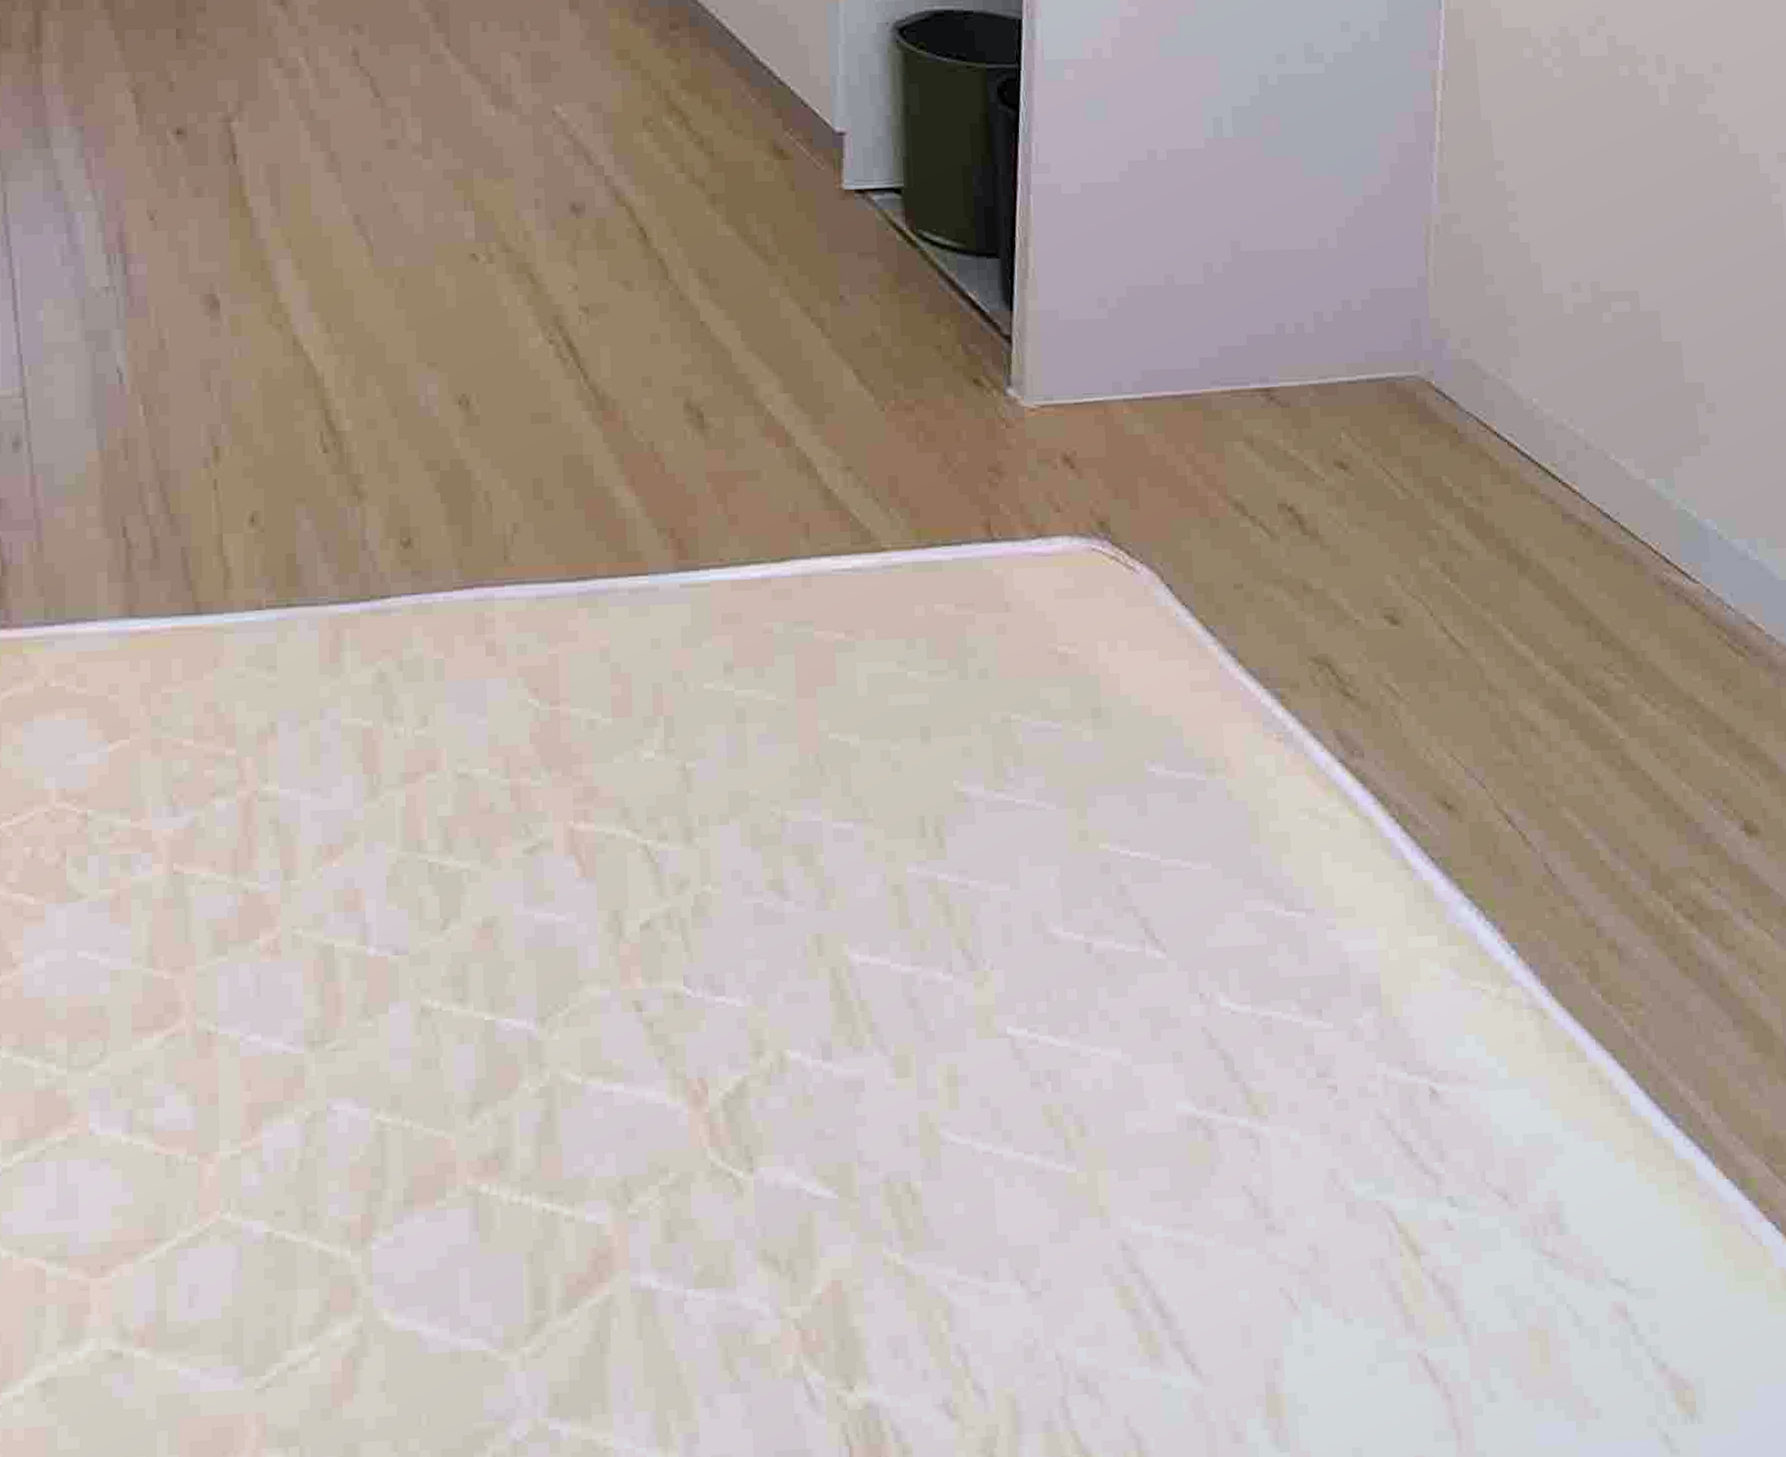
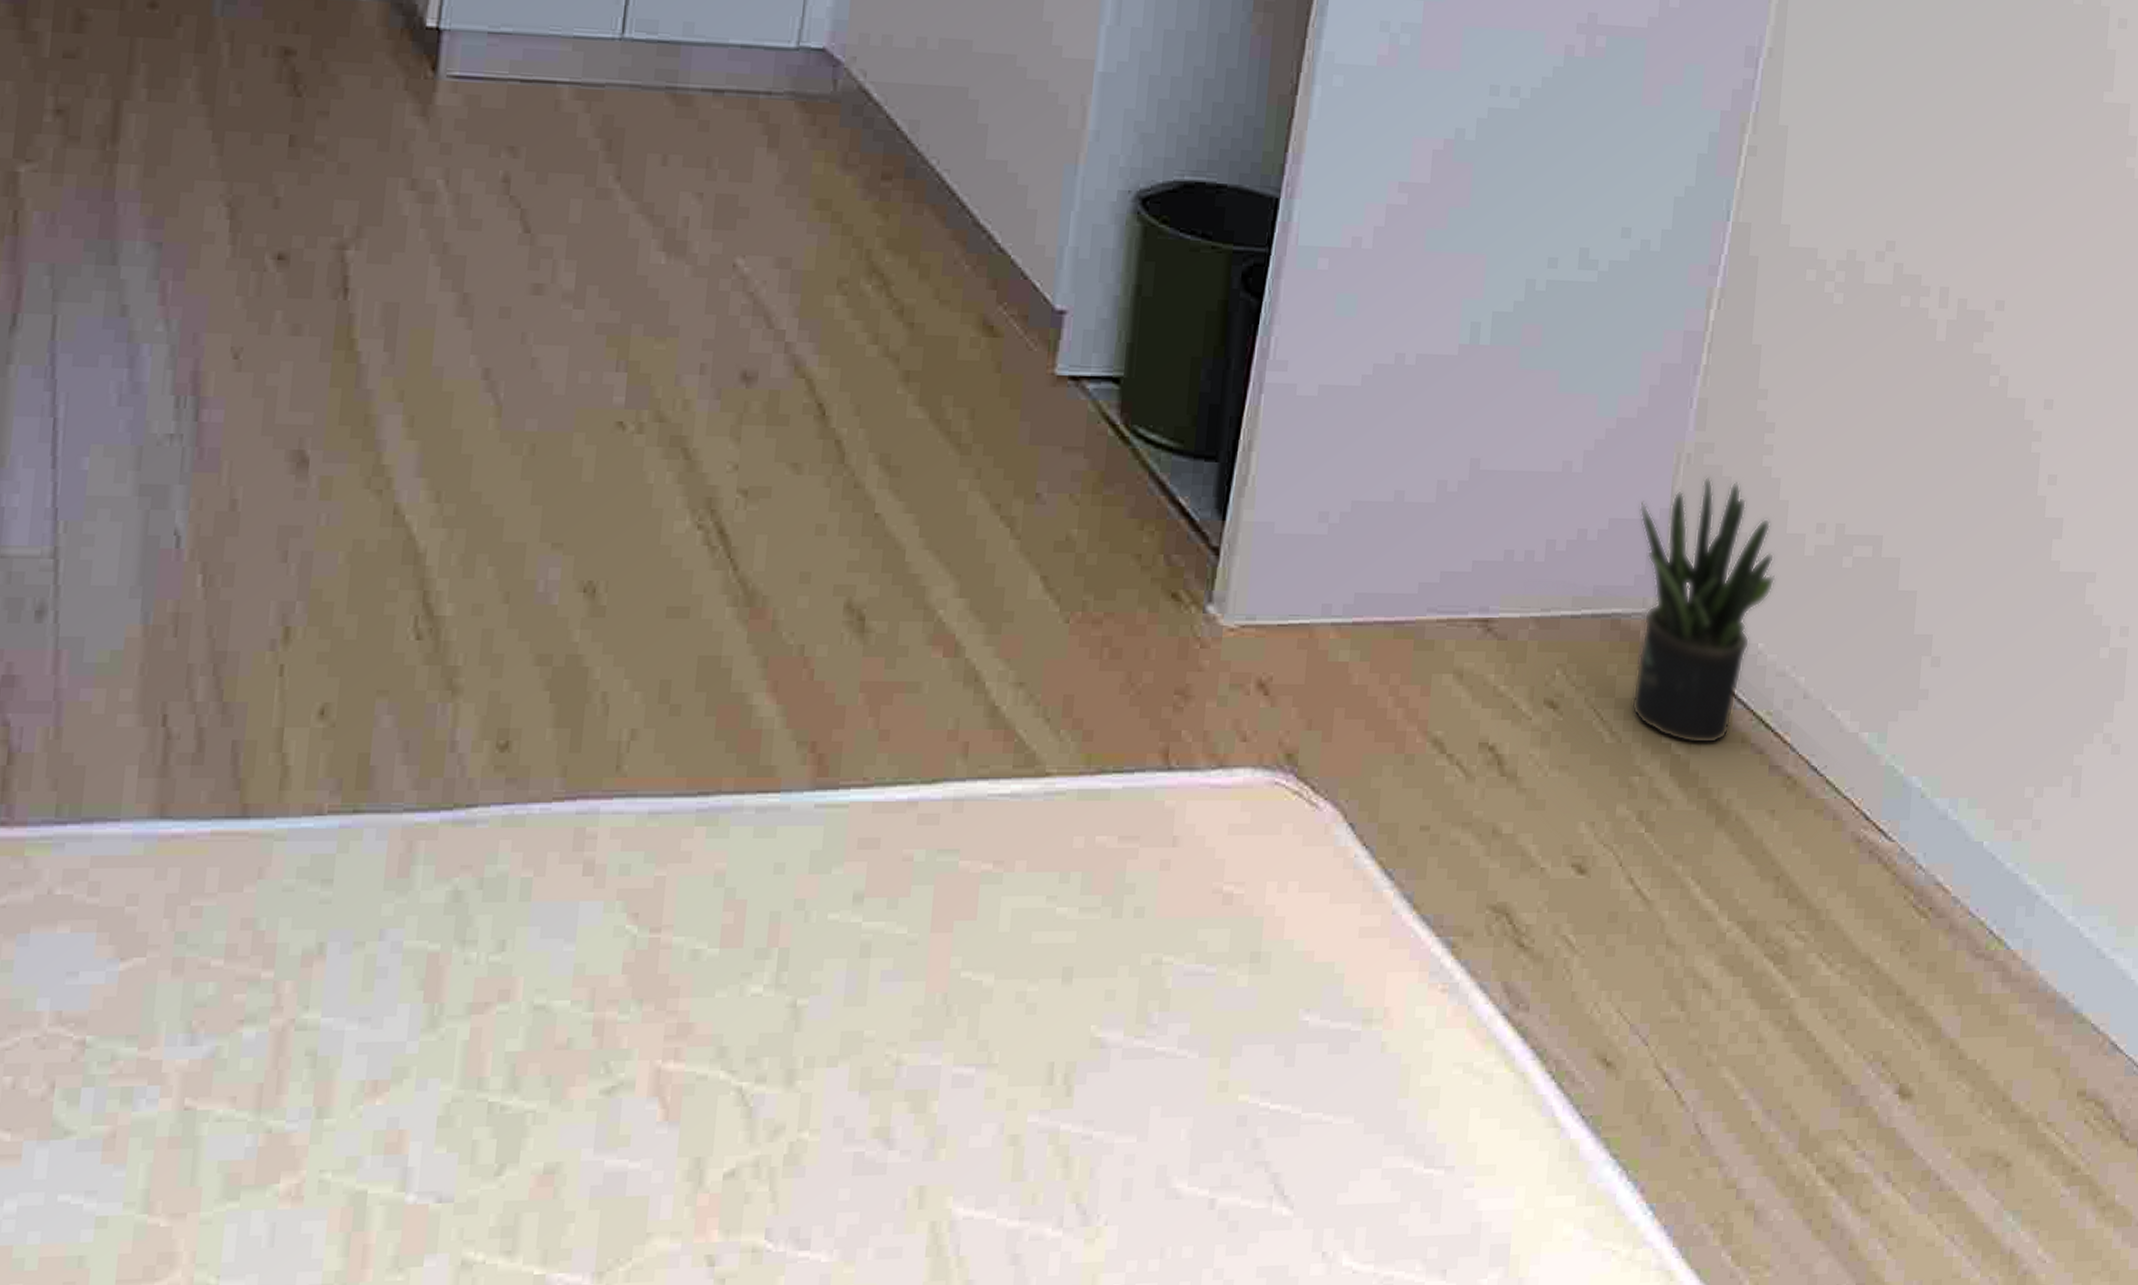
potted plant: none [1398,246,1540,498] -> present [1631,477,1776,744]

